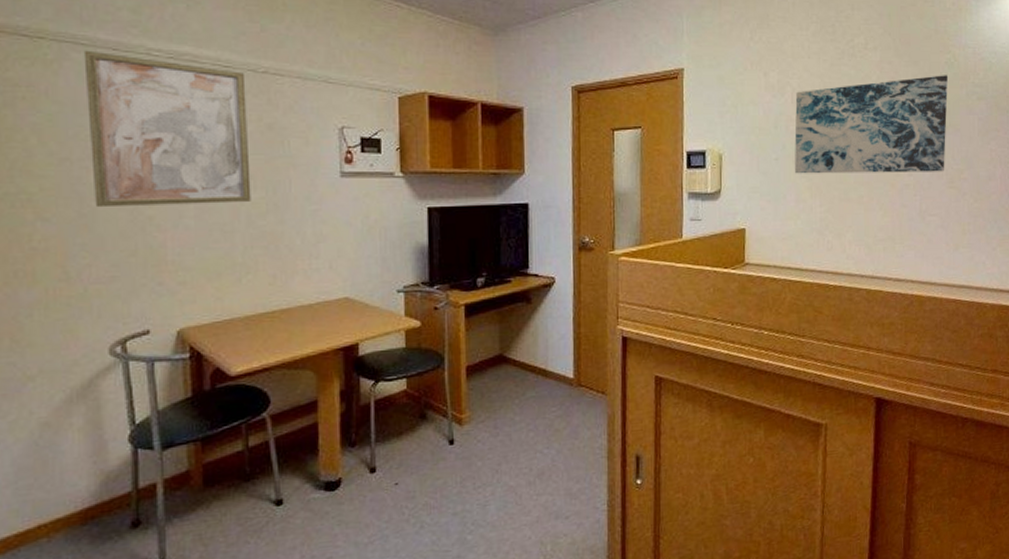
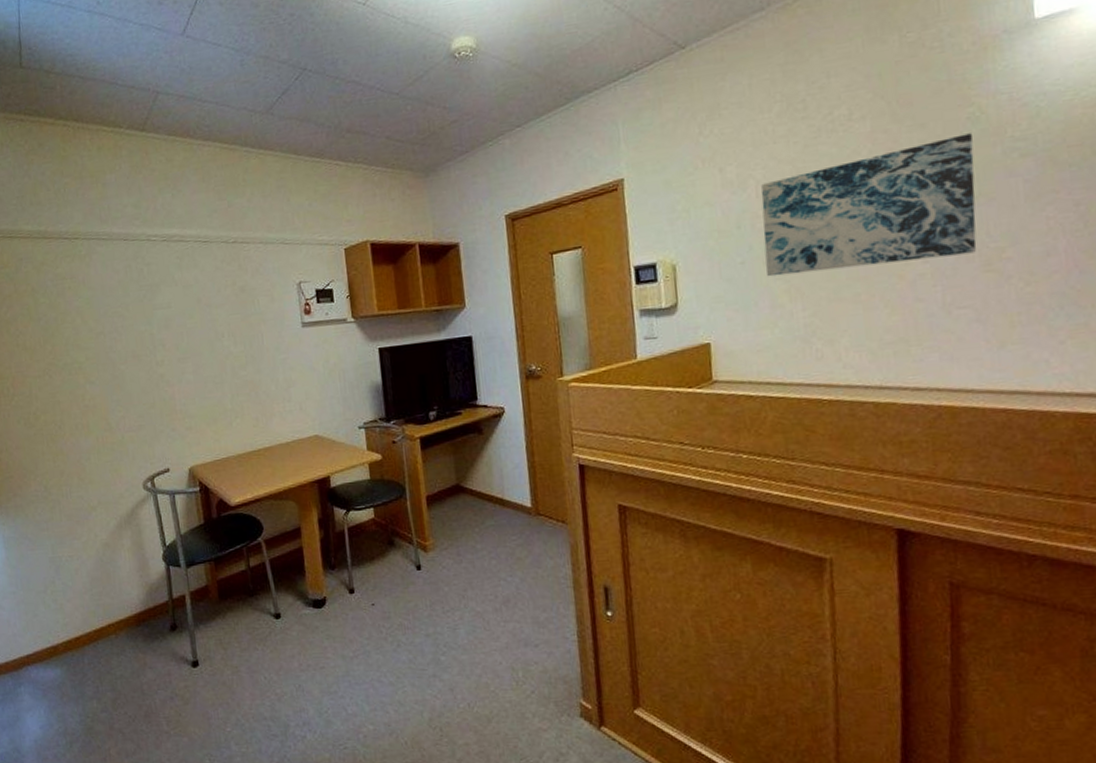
wall art: present [83,50,251,208] -> none [104,243,234,370]

